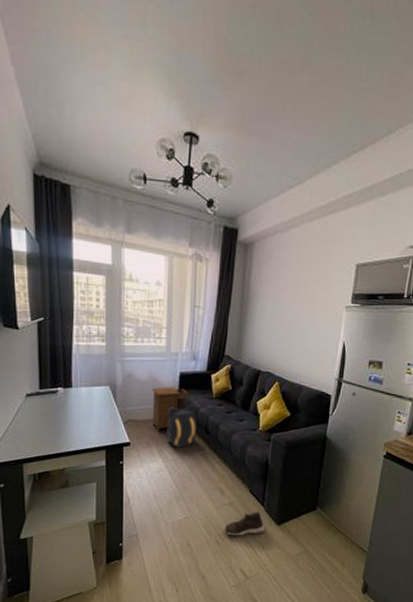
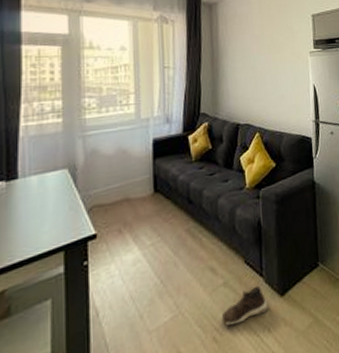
nightstand: present [151,387,188,432] -> none [120,156,165,214]
backpack: present [166,404,197,448] -> none [142,172,178,228]

